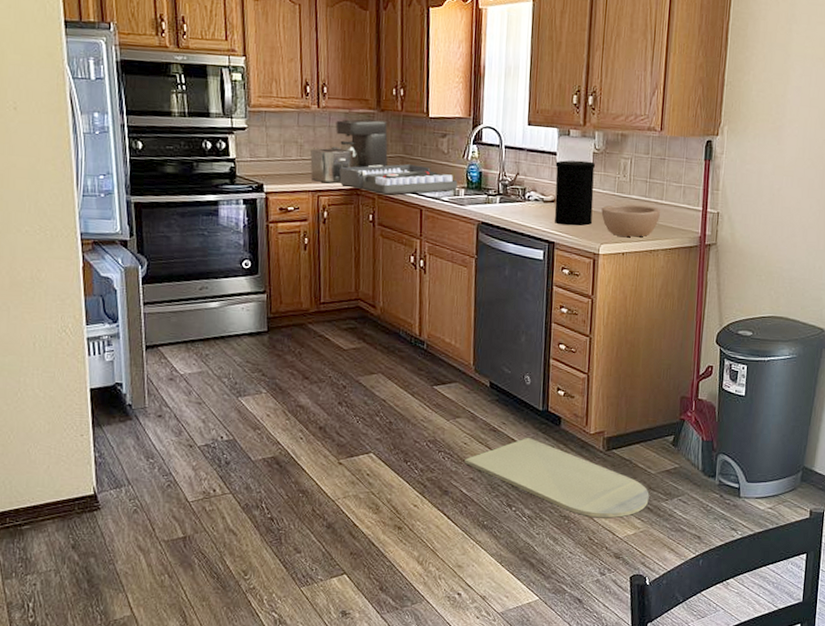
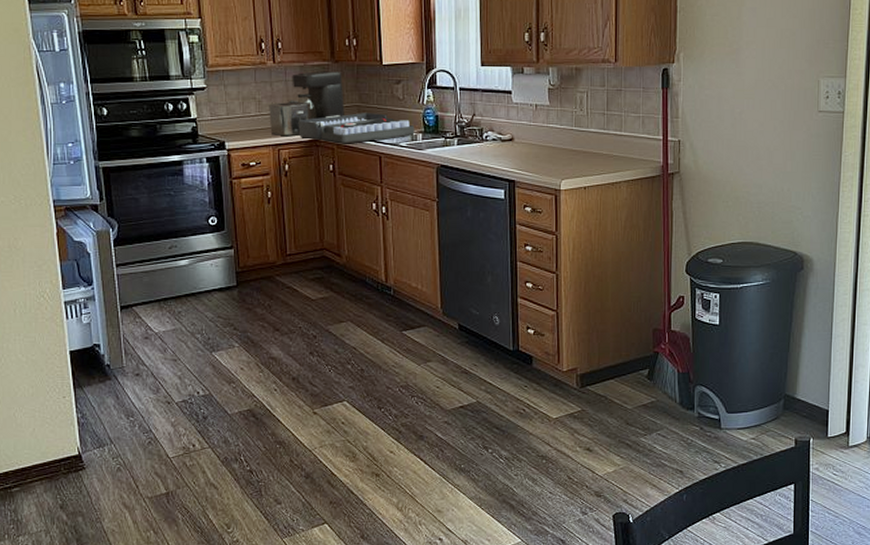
door mat: present [464,437,650,518] -> none [438,377,627,457]
canister: present [554,160,595,226] -> none [511,97,552,163]
bowl: present [601,204,660,237] -> none [560,138,620,170]

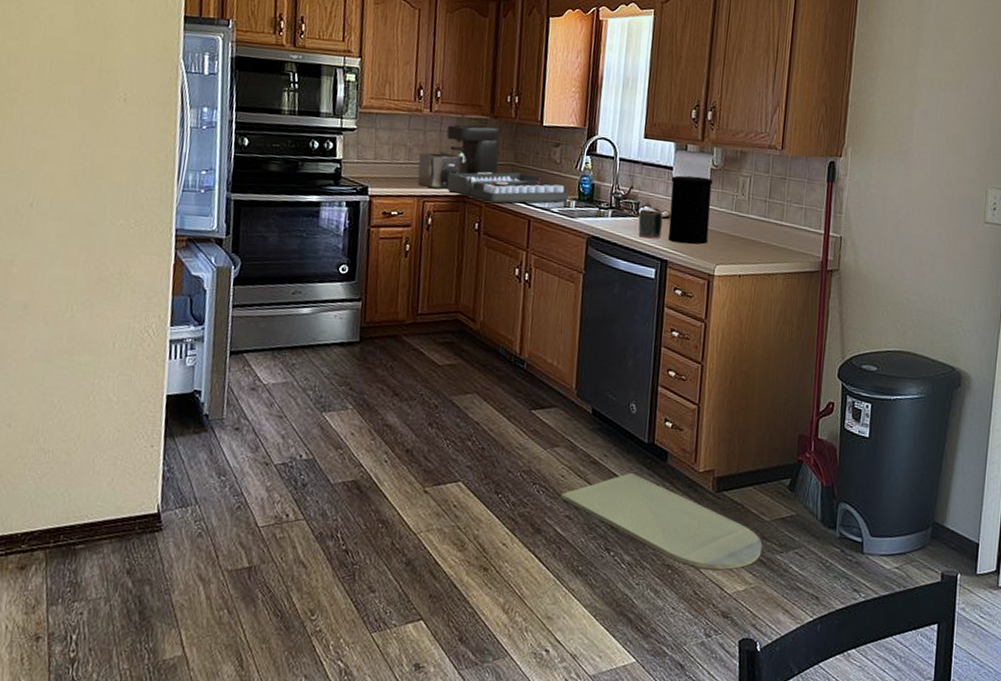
door mat: none [438,377,627,457] -> present [560,472,763,570]
mug: none [483,134,507,162] -> present [637,209,663,239]
canister: none [511,97,552,163] -> present [668,175,712,245]

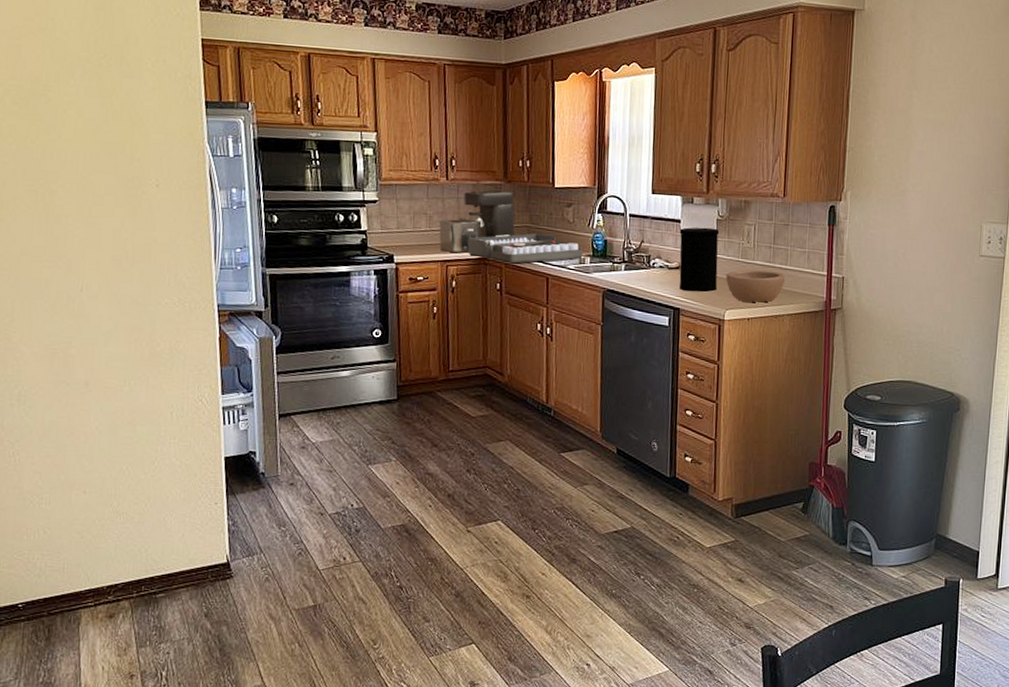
door mat: present [560,472,763,570] -> none [592,504,780,587]
mug: present [637,209,663,239] -> none [650,261,674,289]
bowl: none [717,223,780,259] -> present [726,270,785,303]

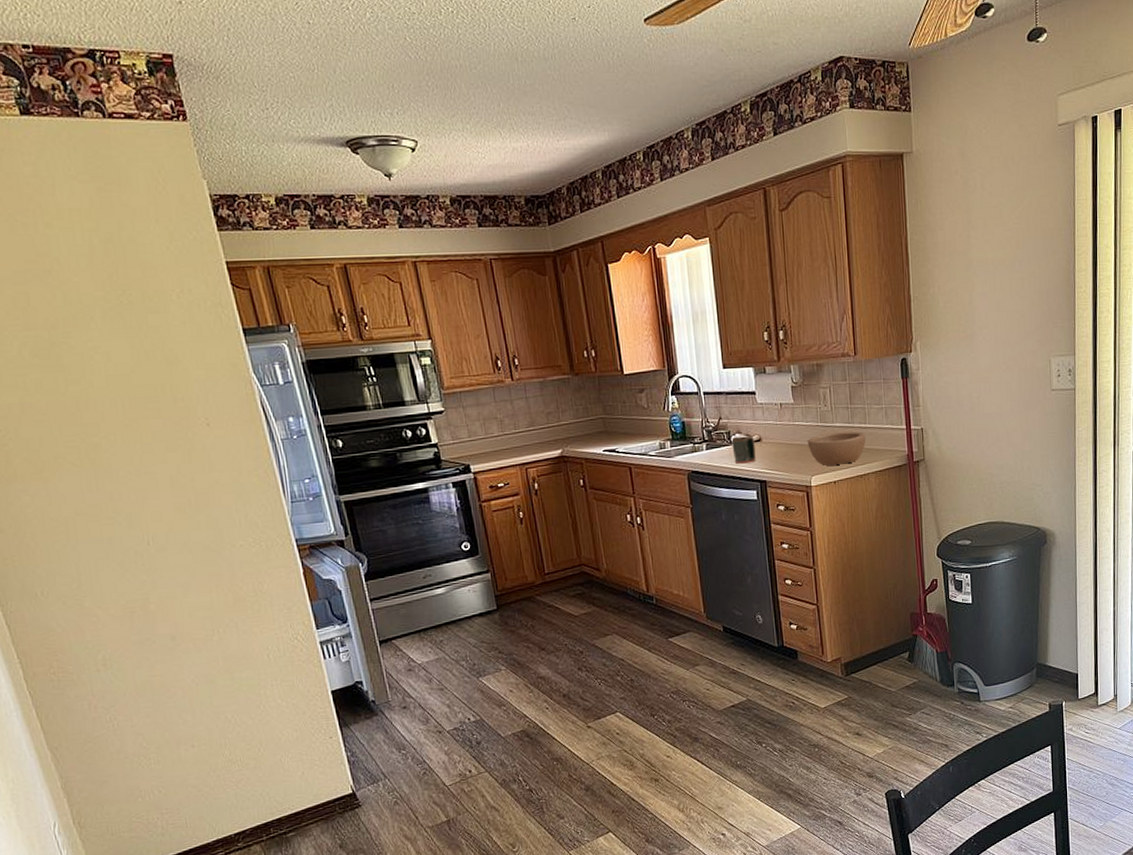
toaster: present [439,218,483,254] -> none [511,418,558,455]
coffee maker: present [460,190,515,238] -> none [532,384,590,436]
tool set: present [467,233,584,264] -> none [543,424,663,458]
mug: none [650,261,674,289] -> present [731,436,756,464]
canister: present [679,227,719,292] -> none [756,395,800,463]

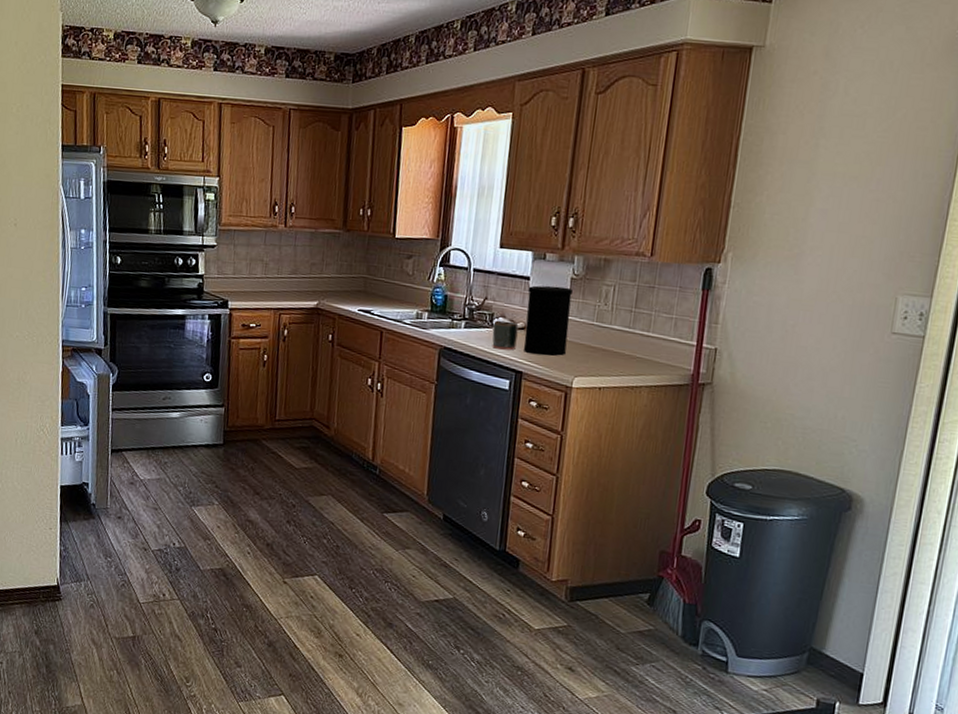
canister: none [756,395,800,463] -> present [524,285,573,356]
bowl: present [807,431,866,466] -> none [577,334,646,372]

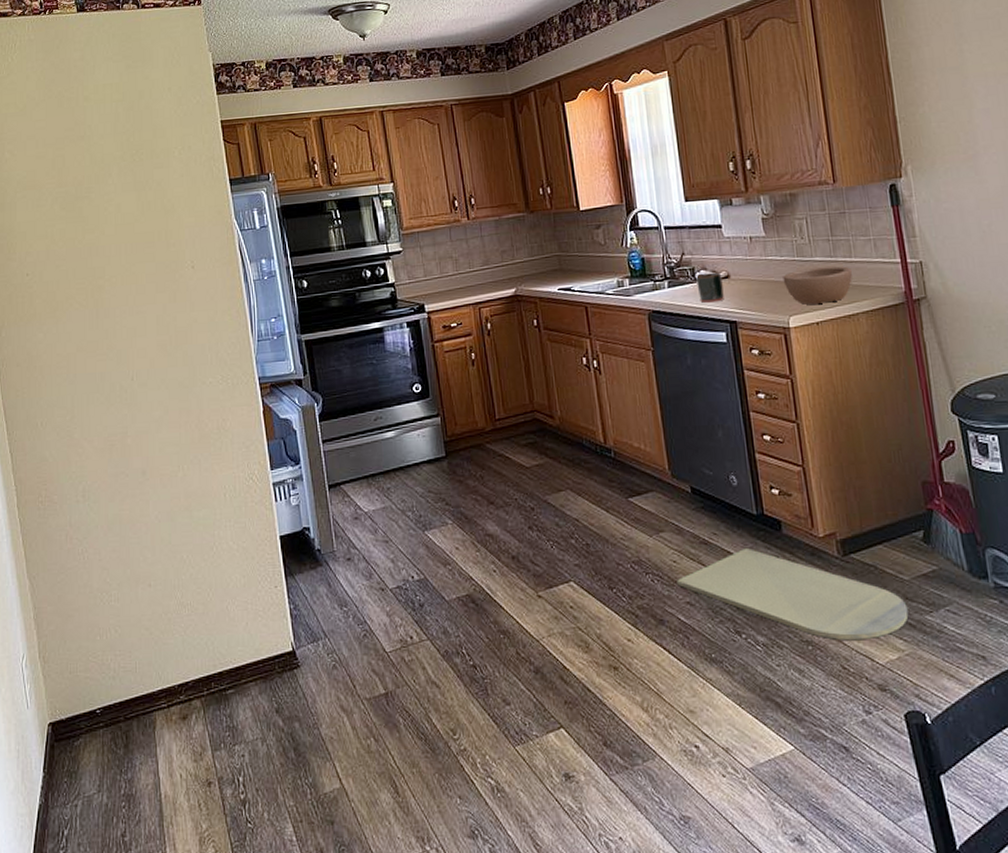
door mat: none [412,576,617,677] -> present [677,547,909,641]
canister: present [524,285,573,356] -> none [722,228,775,302]
bowl: none [577,334,646,372] -> present [783,266,853,305]

